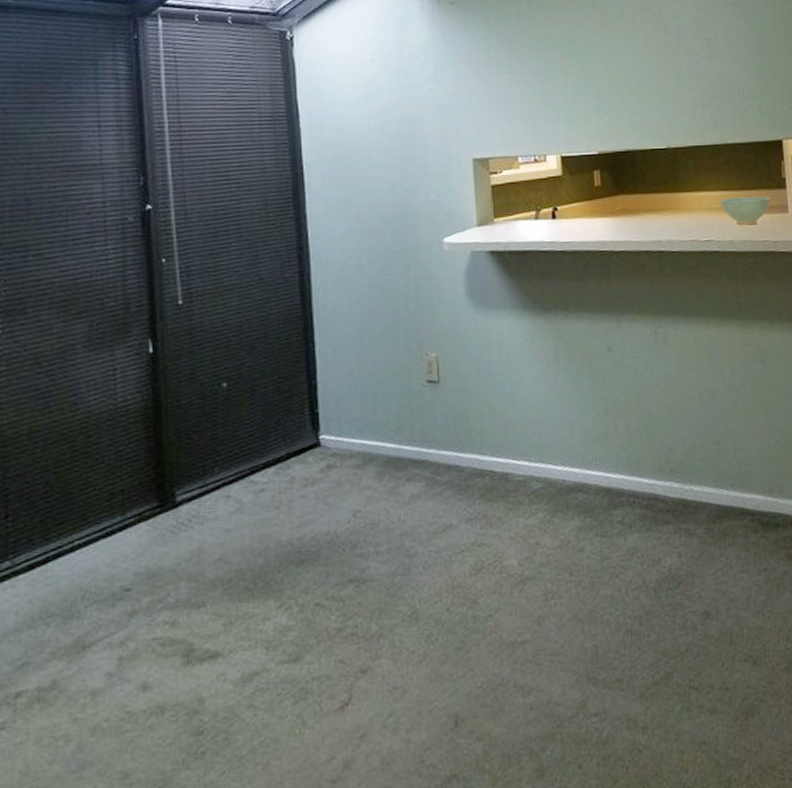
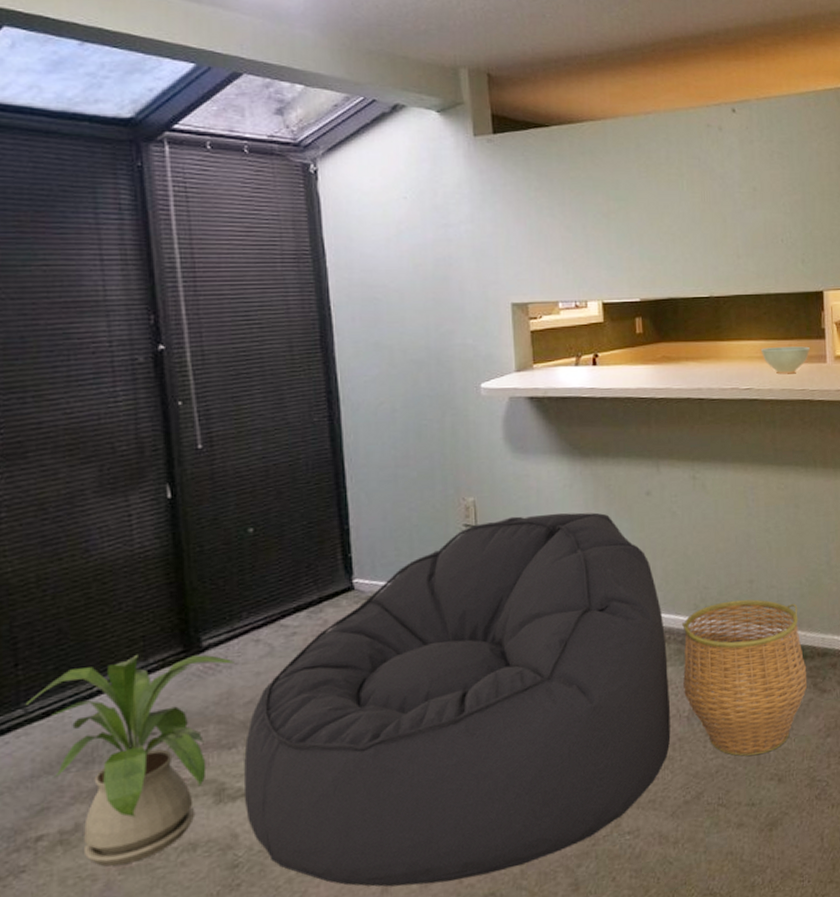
house plant: none [12,509,206,727] -> present [25,655,234,867]
bean bag chair: none [212,368,637,763] -> present [244,512,671,887]
basket: none [647,461,781,634] -> present [682,599,807,756]

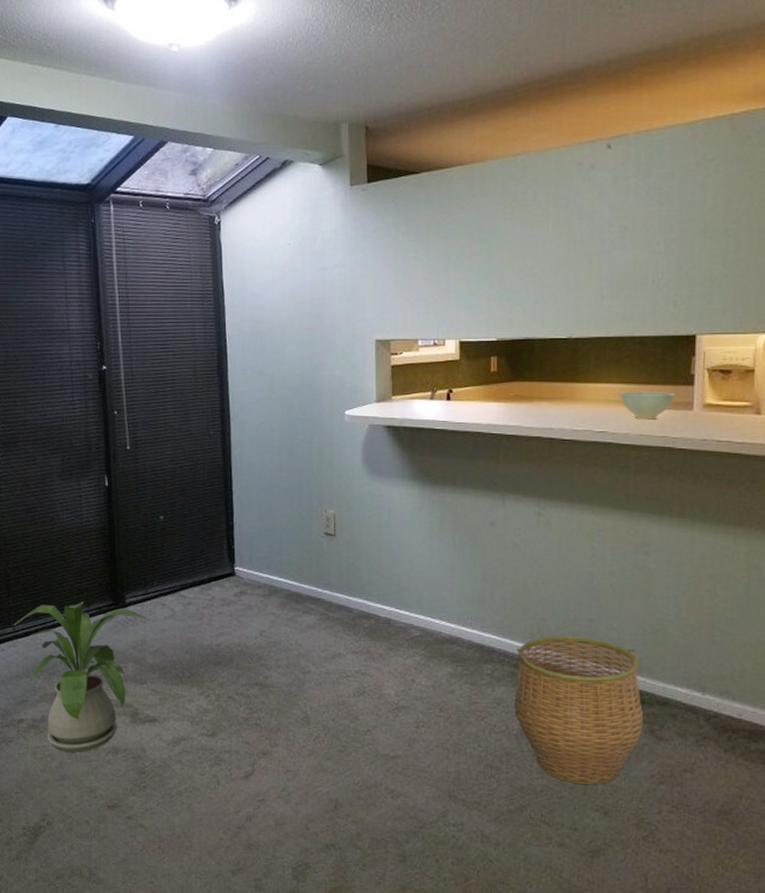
bean bag chair: present [244,512,671,887] -> none [151,531,500,829]

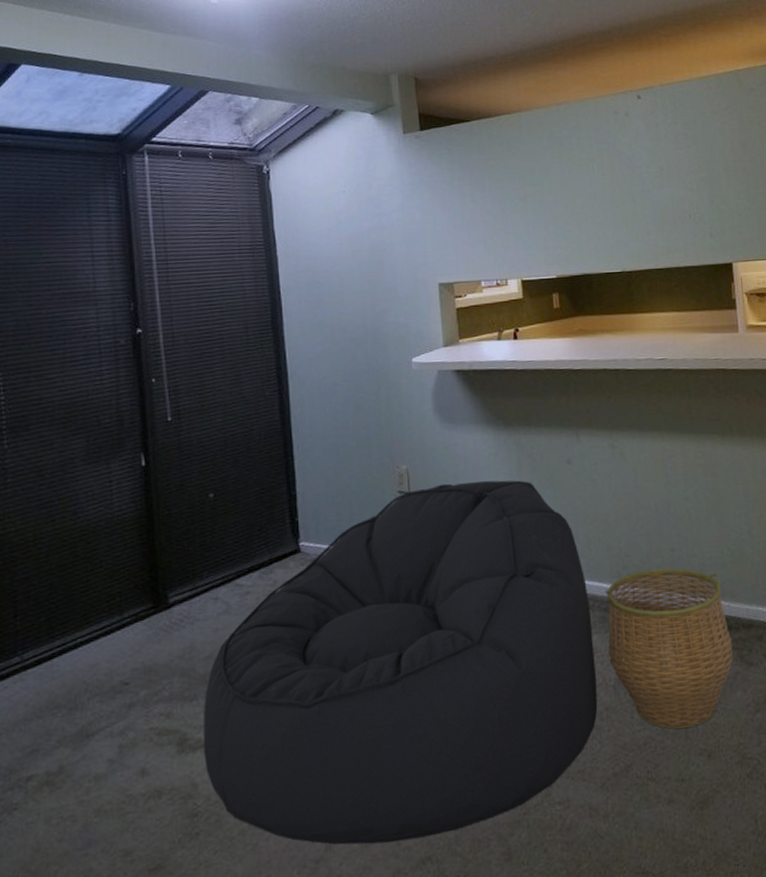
house plant: present [14,602,147,753] -> none [21,610,196,809]
bean bag chair: none [151,531,500,829] -> present [203,480,598,845]
bowl: present [619,392,675,420] -> none [673,317,722,345]

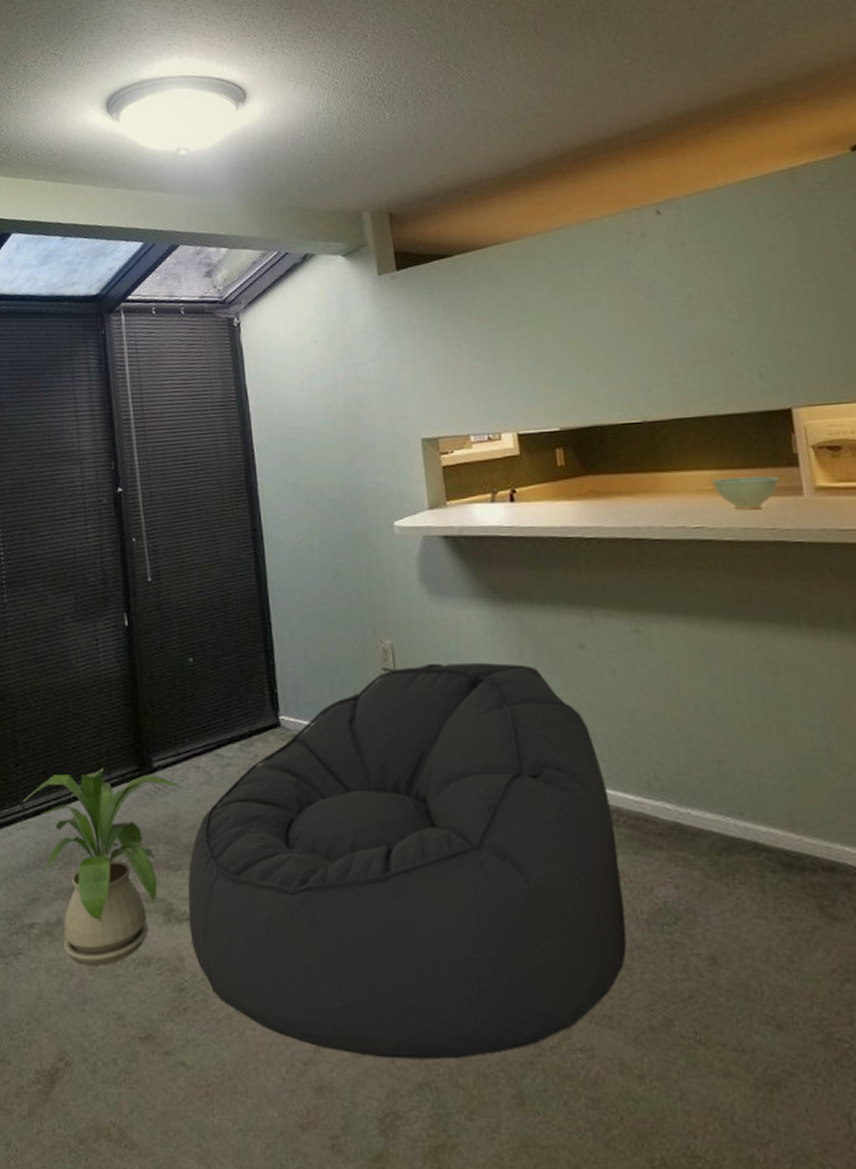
house plant: none [21,610,196,809] -> present [22,769,179,965]
basket: present [606,567,733,729] -> none [633,783,809,987]
bowl: none [673,317,722,345] -> present [711,476,779,511]

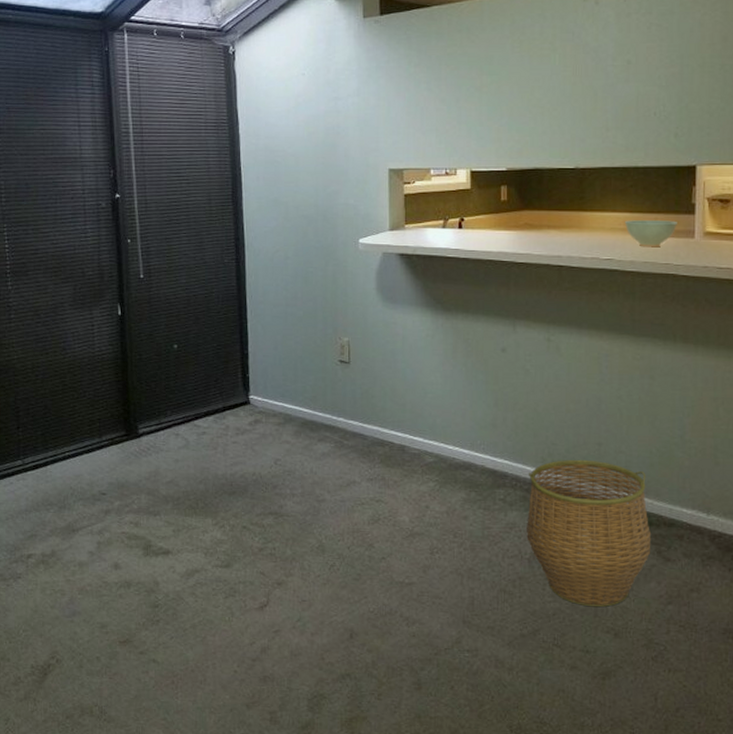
house plant: present [22,769,179,965] -> none [23,433,161,587]
bean bag chair: present [188,662,627,1060] -> none [165,358,513,658]
basket: none [633,783,809,987] -> present [526,459,652,608]

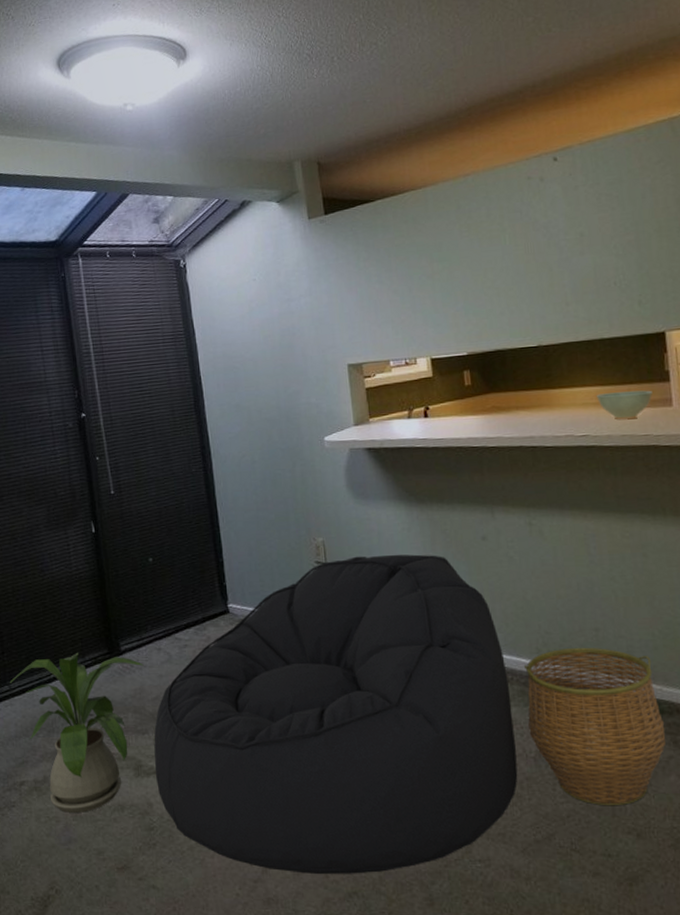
house plant: none [23,433,161,587] -> present [9,653,144,813]
bean bag chair: none [165,358,513,658] -> present [154,554,518,874]

